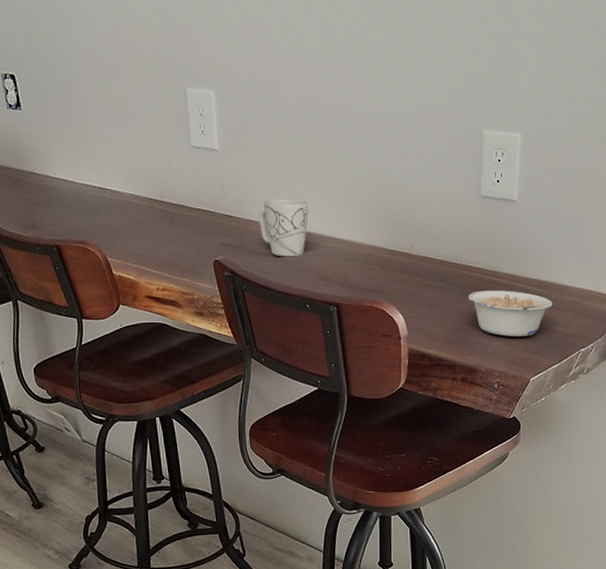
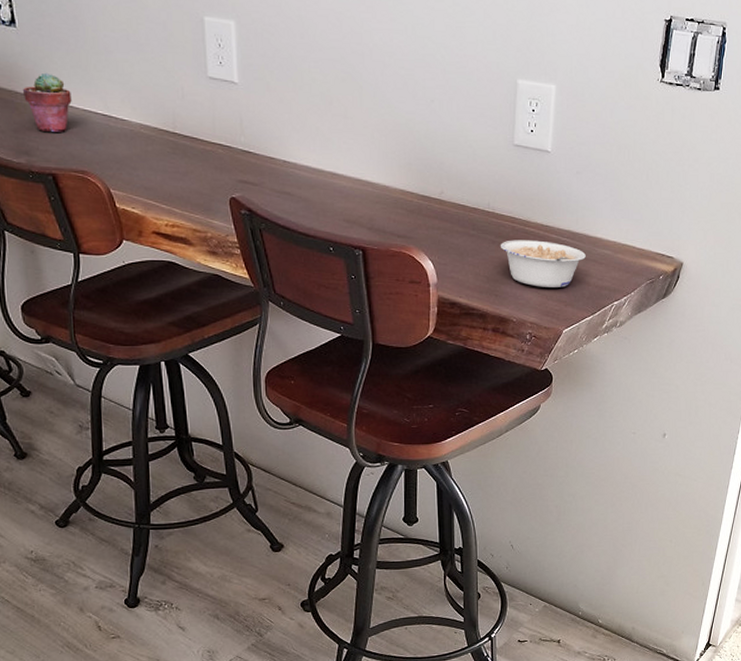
potted succulent: none [29,151,72,206] -> present [23,72,72,132]
mug: present [258,198,308,257] -> none [280,136,334,198]

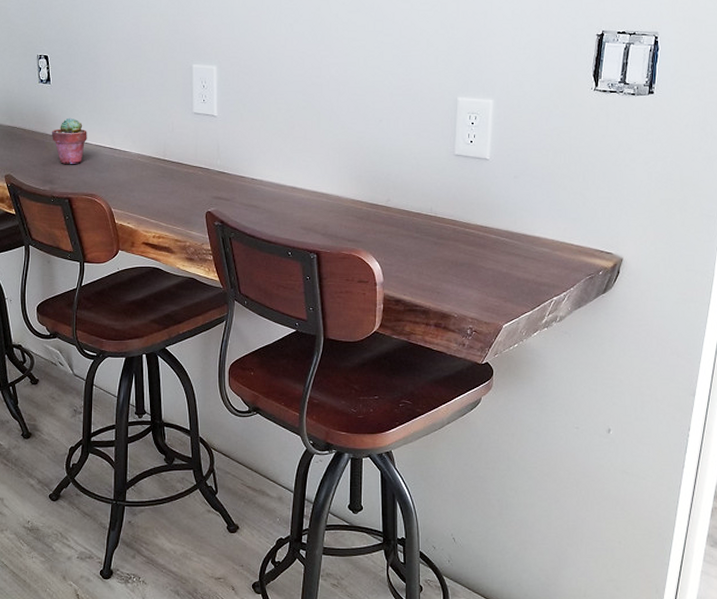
legume: present [500,240,586,287] -> none [441,241,524,284]

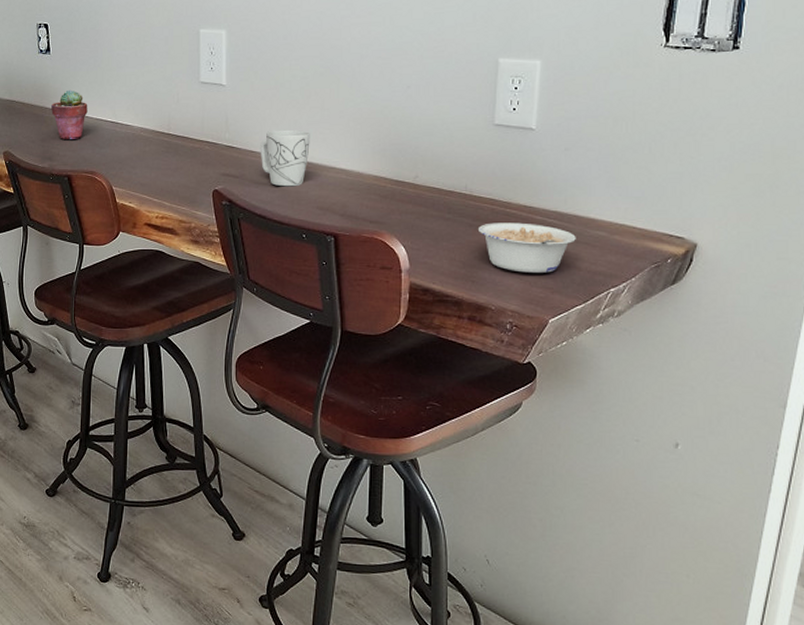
mug: none [249,157,294,209] -> present [260,129,310,187]
legume: none [441,241,524,284] -> present [477,222,576,273]

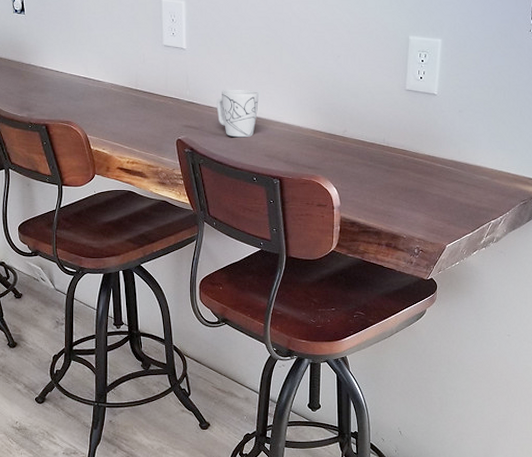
potted succulent: present [51,89,88,139] -> none [28,47,62,92]
legume: present [477,222,576,273] -> none [393,169,467,209]

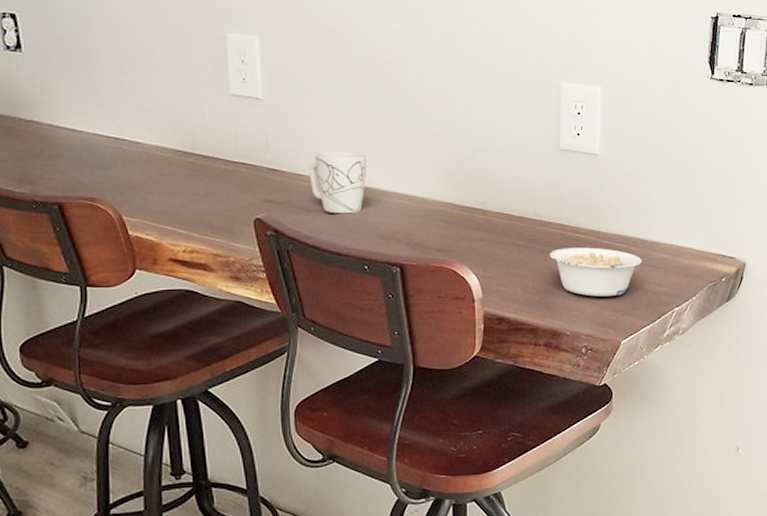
legume: none [393,169,467,209] -> present [549,247,642,297]

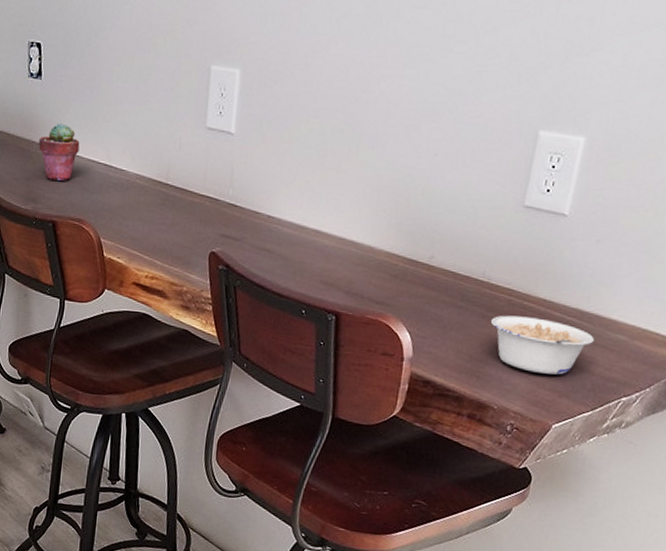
potted succulent: none [28,97,81,159] -> present [39,123,80,181]
mug: present [308,151,367,214] -> none [265,190,322,256]

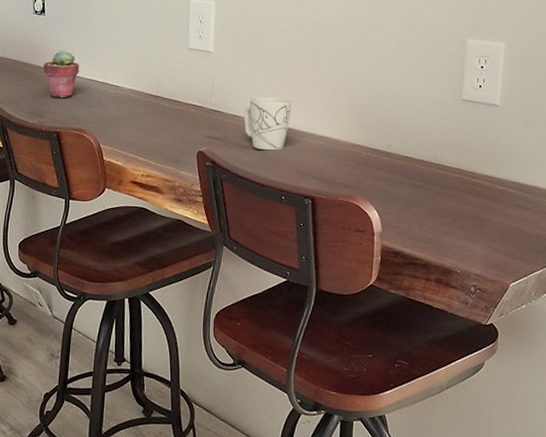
mug: none [265,190,322,256] -> present [243,96,292,151]
legume: present [490,315,594,375] -> none [445,191,535,240]

